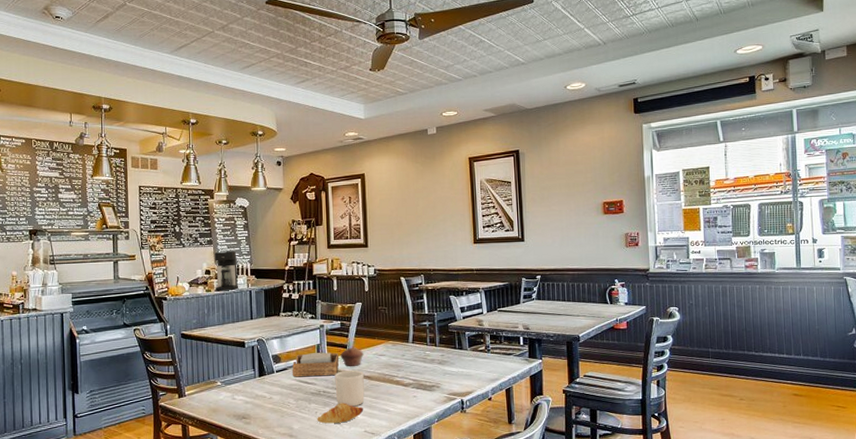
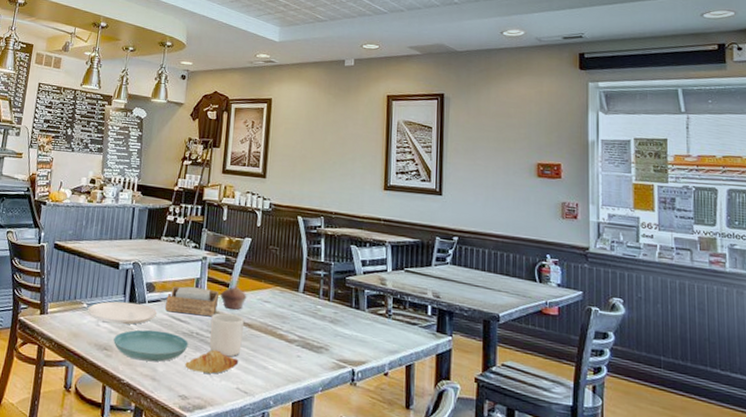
coffee maker: present [214,251,239,292] -> none [98,161,125,205]
plate: none [222,374,286,395] -> present [88,301,158,325]
saucer: none [250,394,318,422] -> present [113,329,188,362]

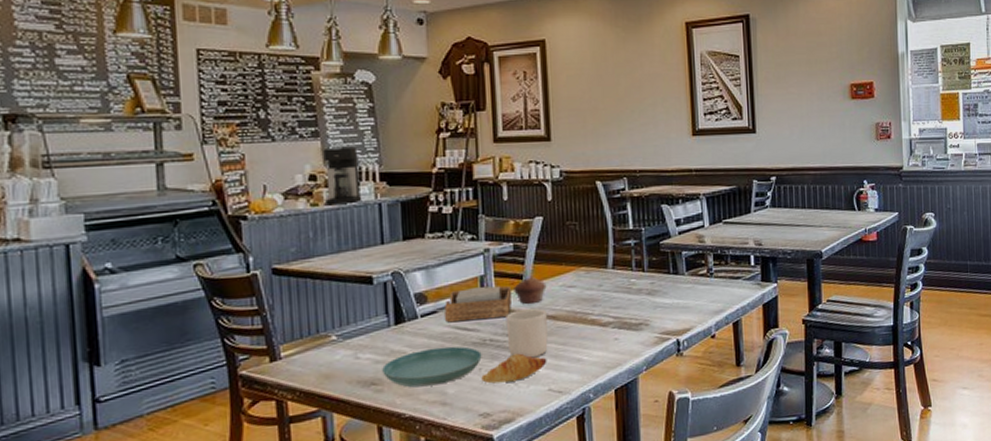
plate: present [88,301,158,325] -> none [339,320,436,353]
coffee maker: none [98,161,125,205] -> present [323,146,362,206]

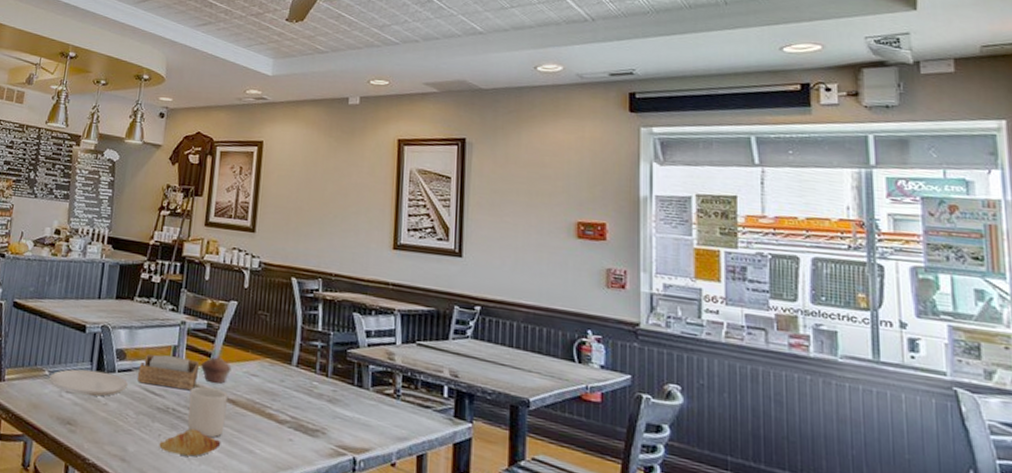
coffee maker: present [323,146,362,206] -> none [63,209,94,260]
plate: none [339,320,436,353] -> present [49,369,129,397]
saucer: present [382,346,482,388] -> none [78,402,163,441]

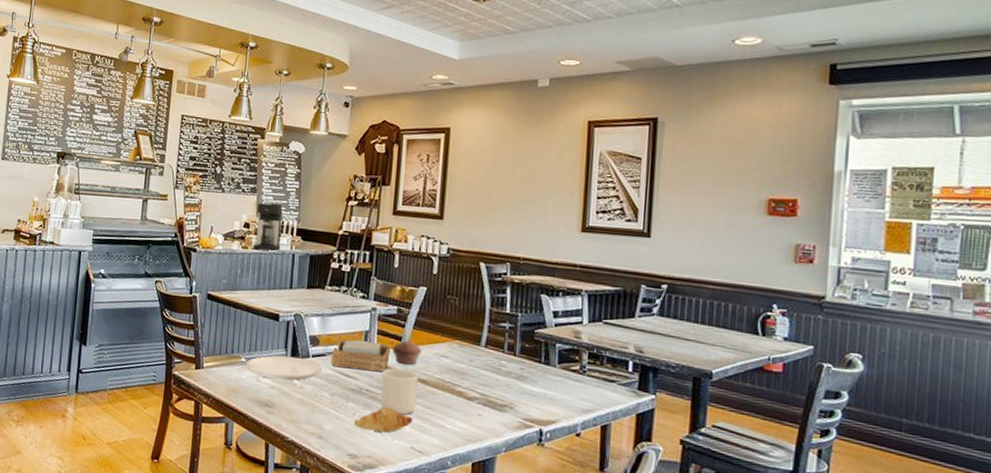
coffee maker: none [63,209,94,260] -> present [253,203,283,252]

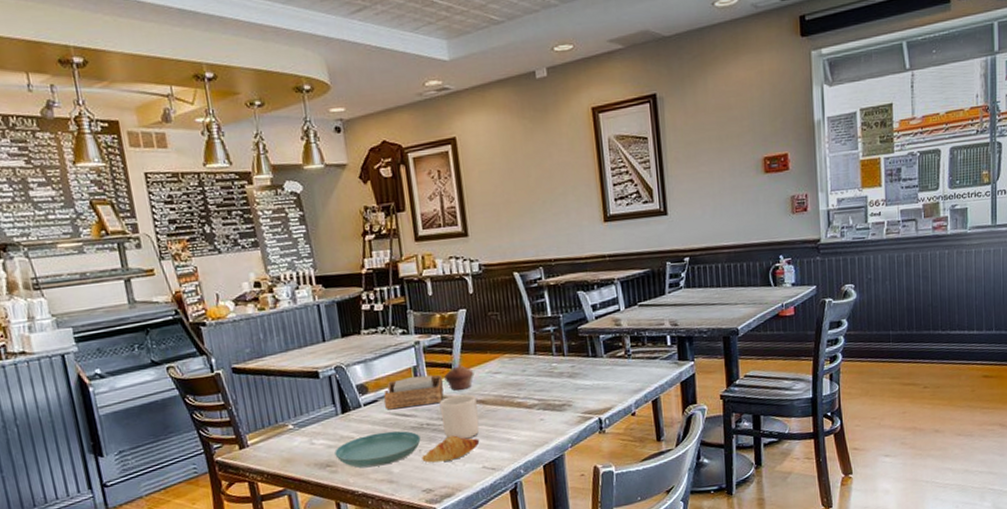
plate: present [246,355,323,381] -> none [295,409,378,439]
coffee maker: present [253,203,283,252] -> none [263,253,303,310]
saucer: none [276,385,357,420] -> present [335,430,421,468]

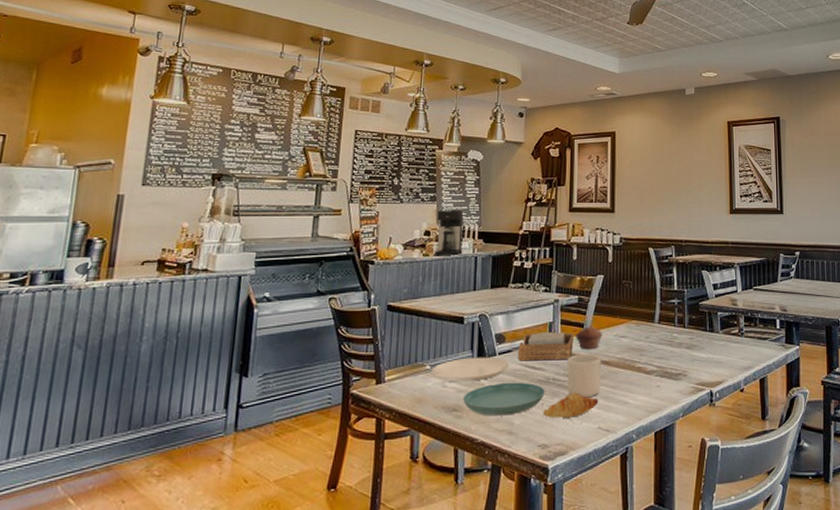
coffee maker: none [263,253,303,310] -> present [435,209,463,256]
plate: none [295,409,378,439] -> present [431,357,510,382]

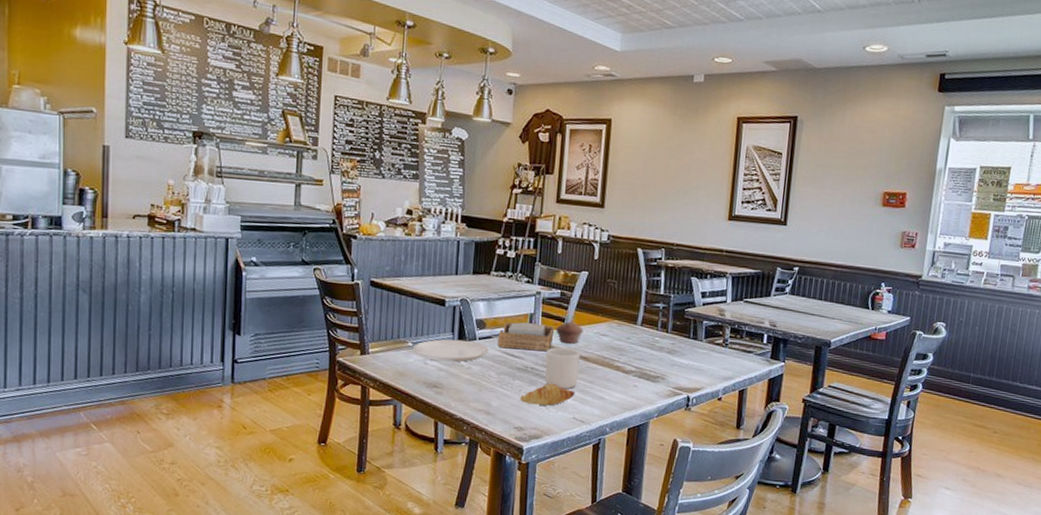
coffee maker: present [435,209,463,256] -> none [417,189,446,238]
saucer: present [463,382,545,416] -> none [444,366,523,397]

